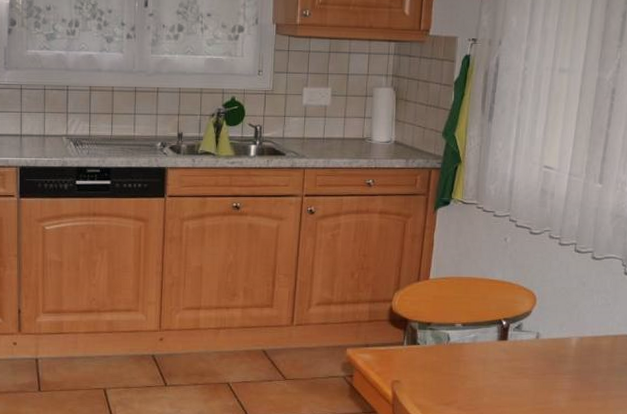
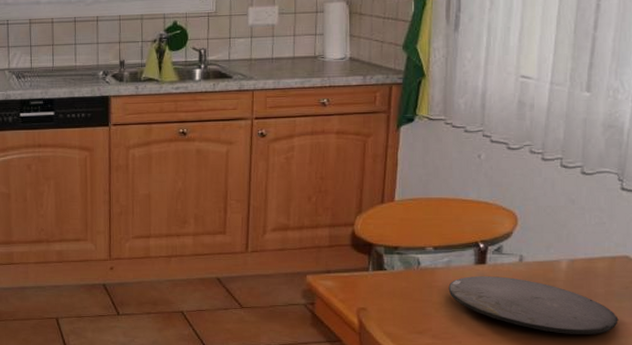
plate: none [473,351,618,407] -> present [448,276,619,335]

